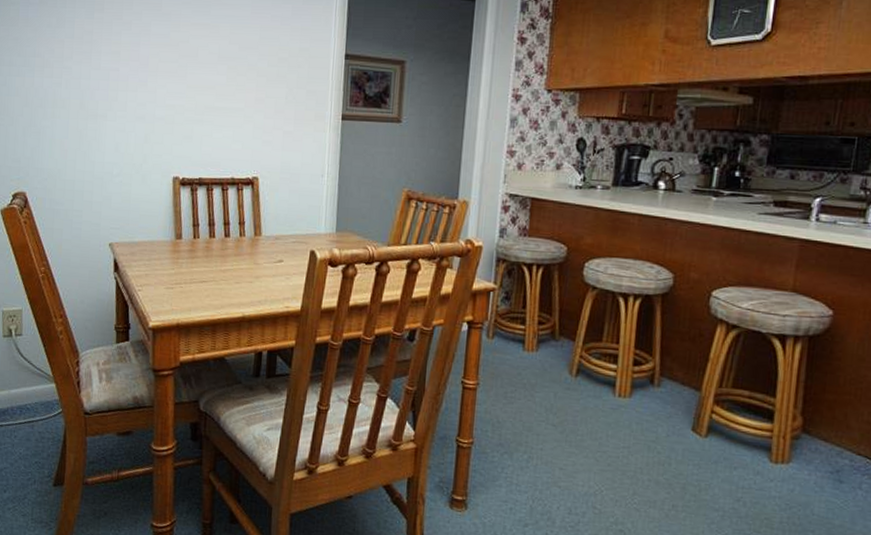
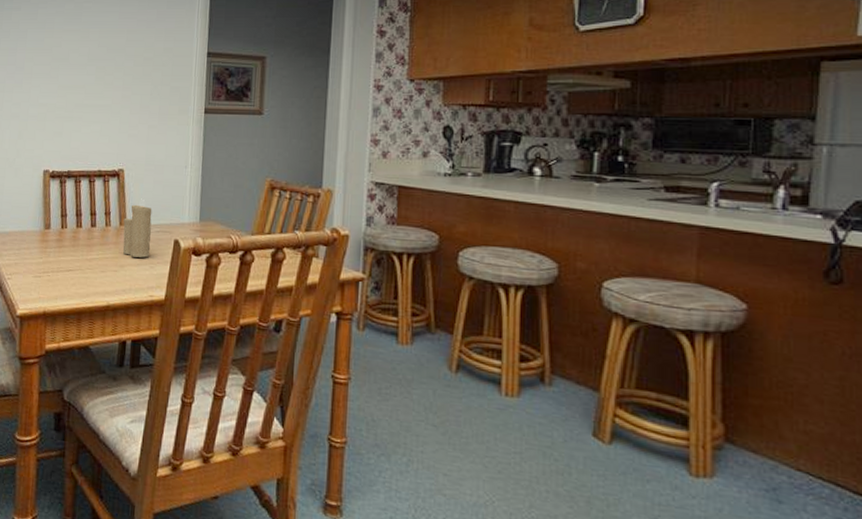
candle: none [257,208,288,269] -> present [122,198,152,258]

